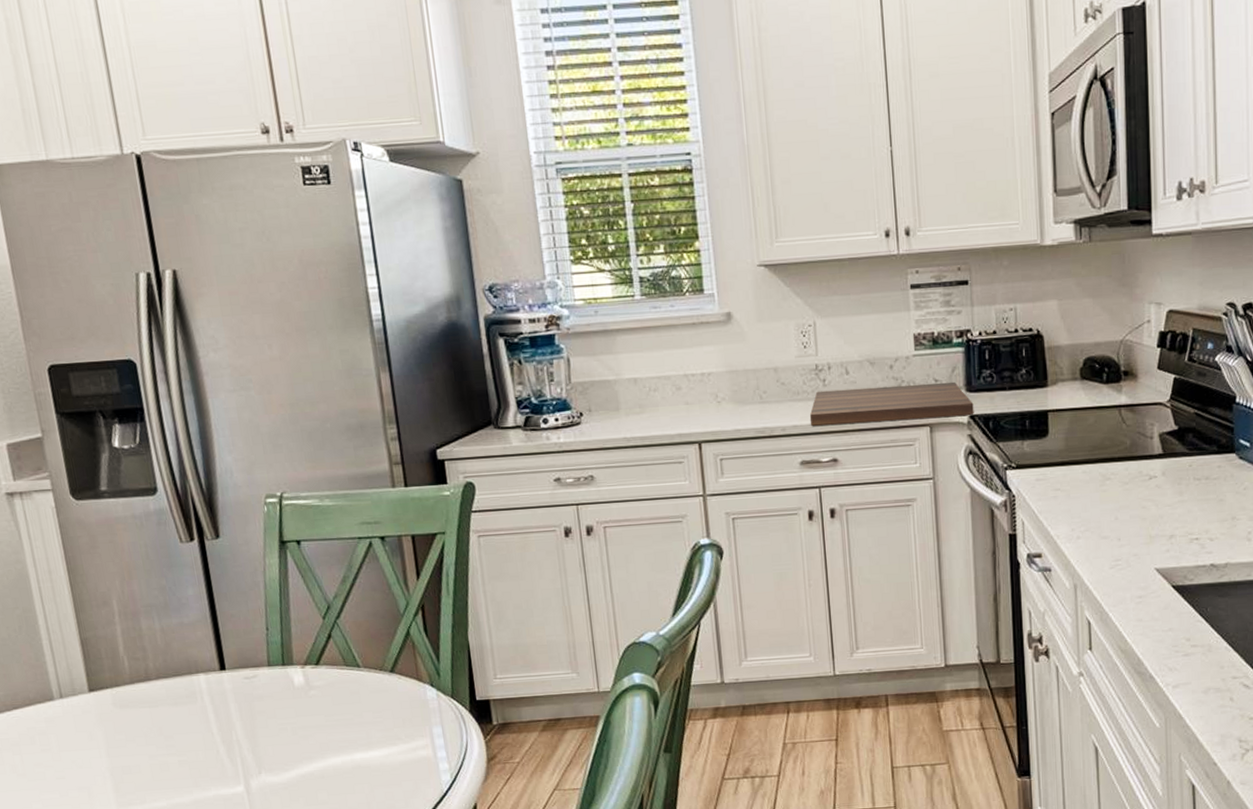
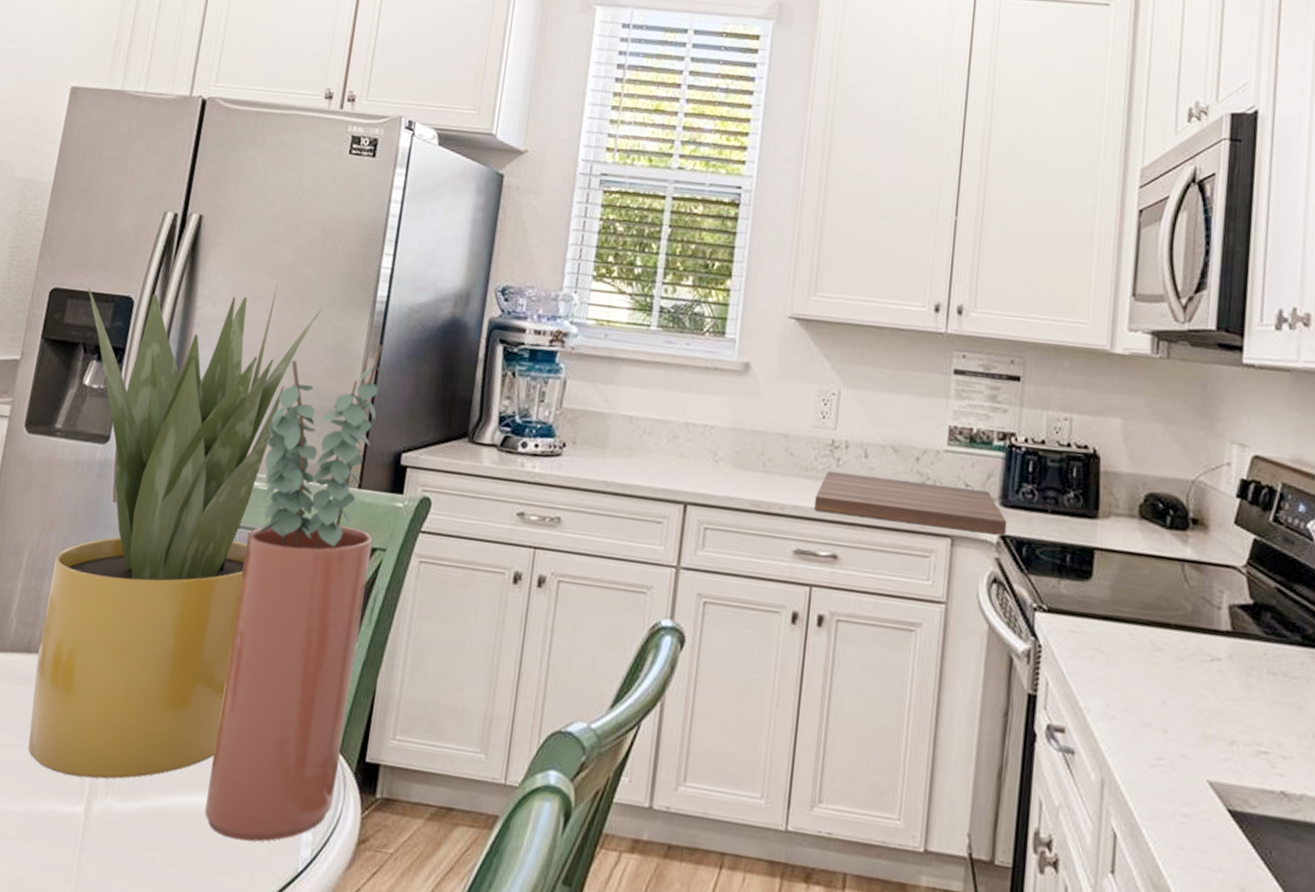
planter: none [85,321,344,766] -> present [28,283,323,779]
vase: none [305,358,458,781] -> present [205,344,388,842]

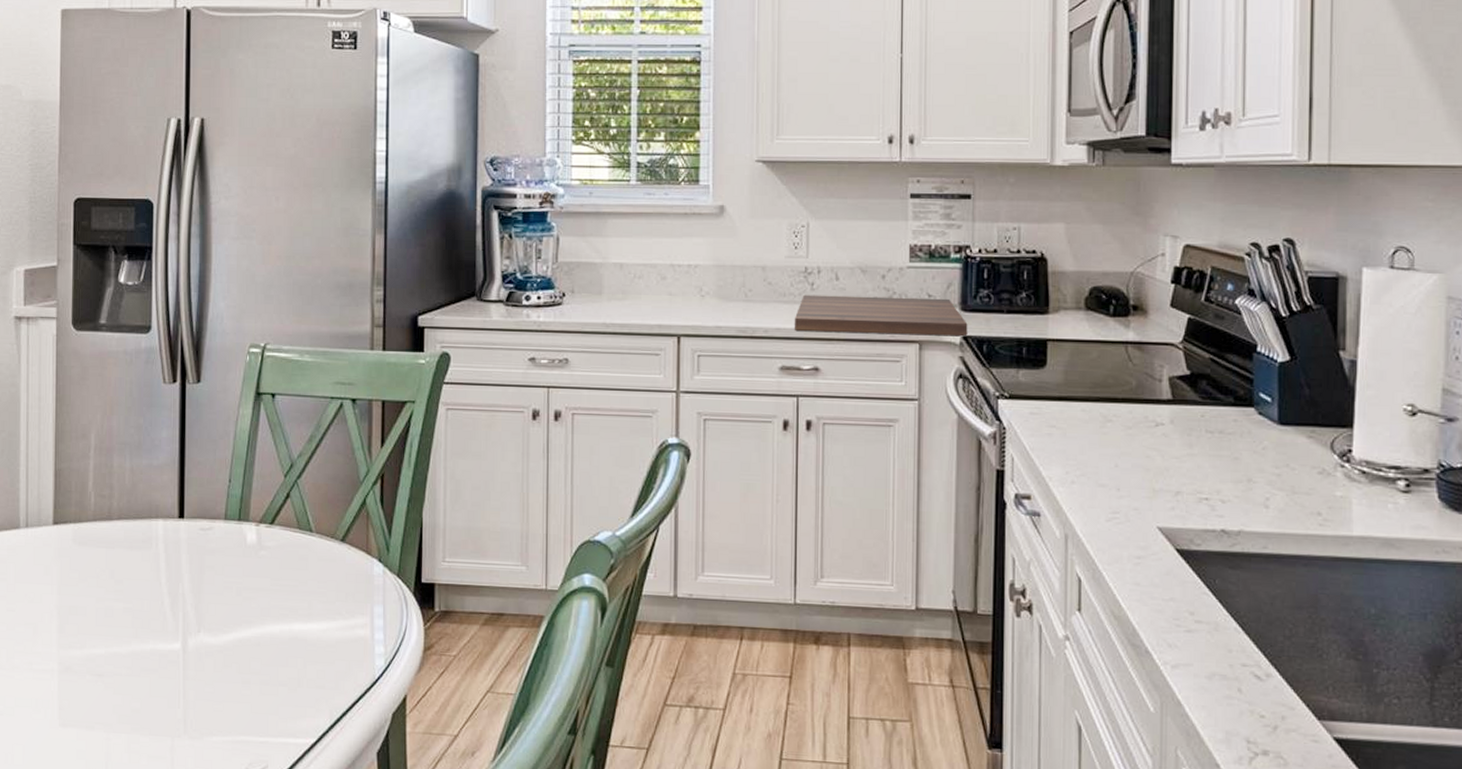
planter: present [28,283,323,779] -> none [109,174,328,620]
vase: present [205,344,388,842] -> none [287,221,403,658]

